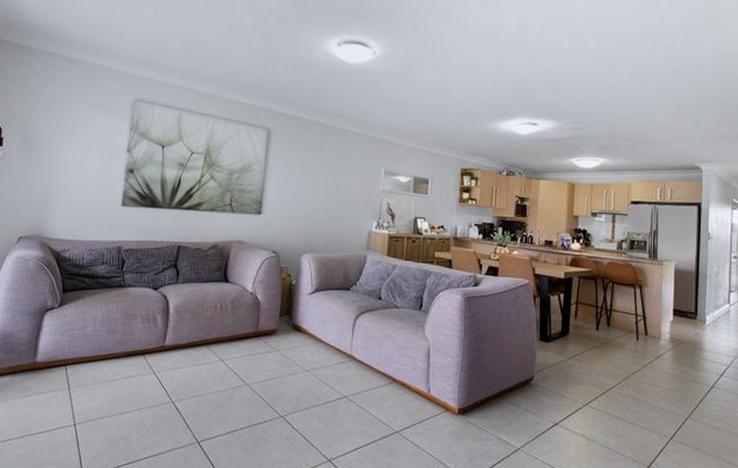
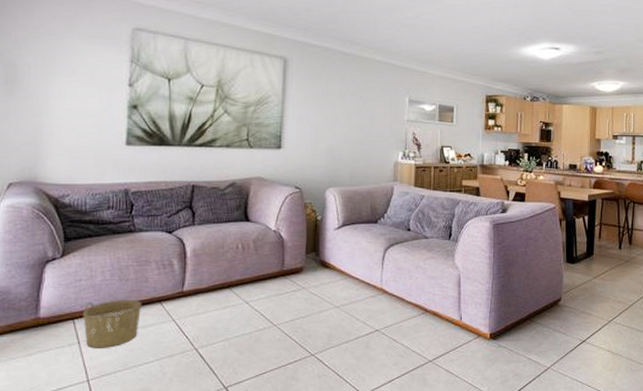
basket: none [74,350,127,395] -> present [83,299,142,348]

